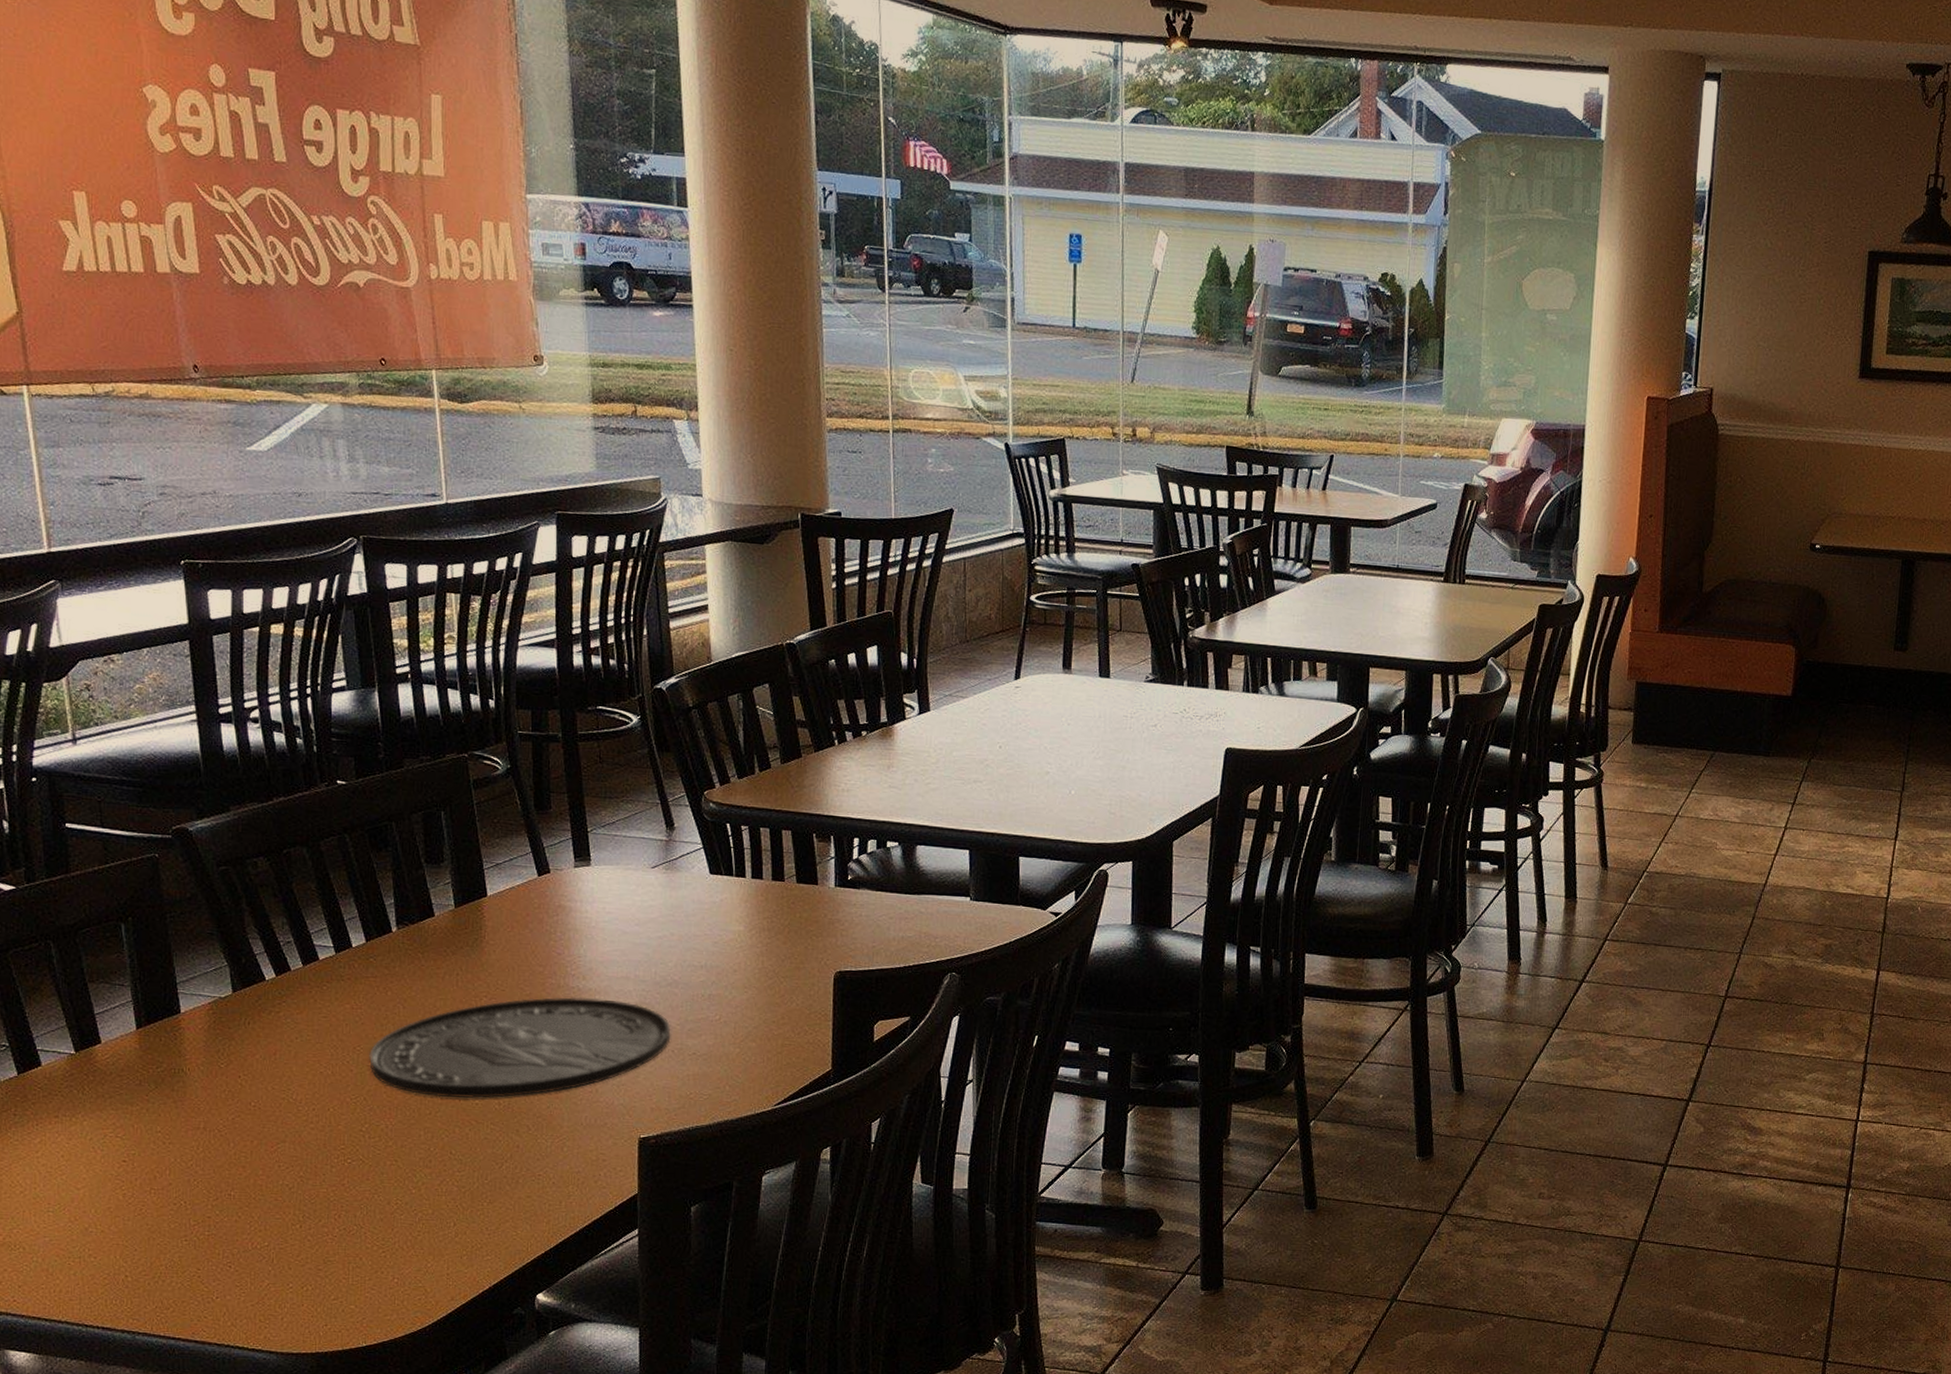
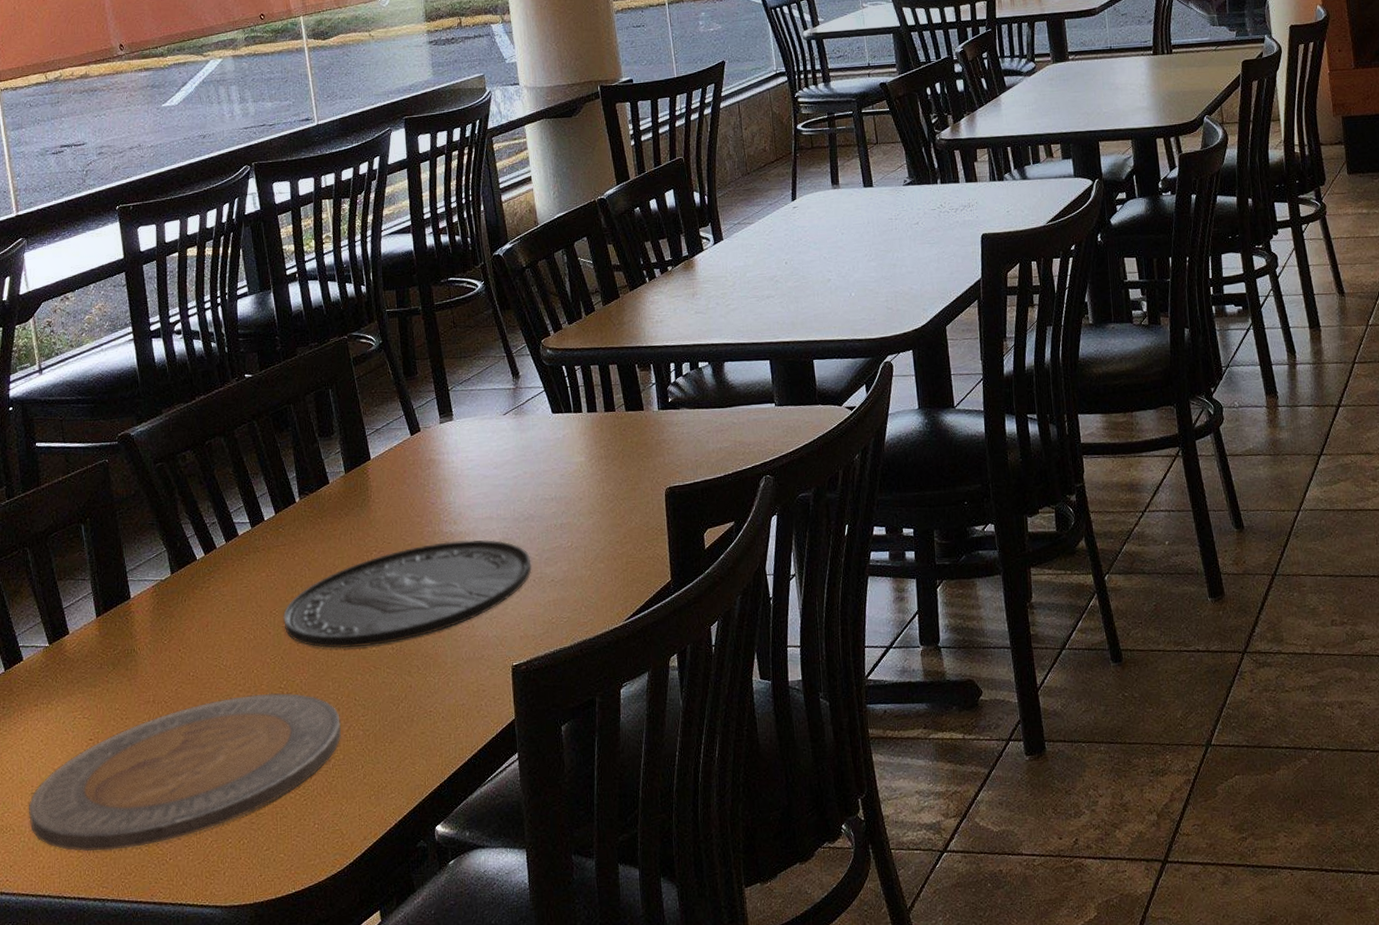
plate: none [43,1134,433,1282] -> present [28,693,342,851]

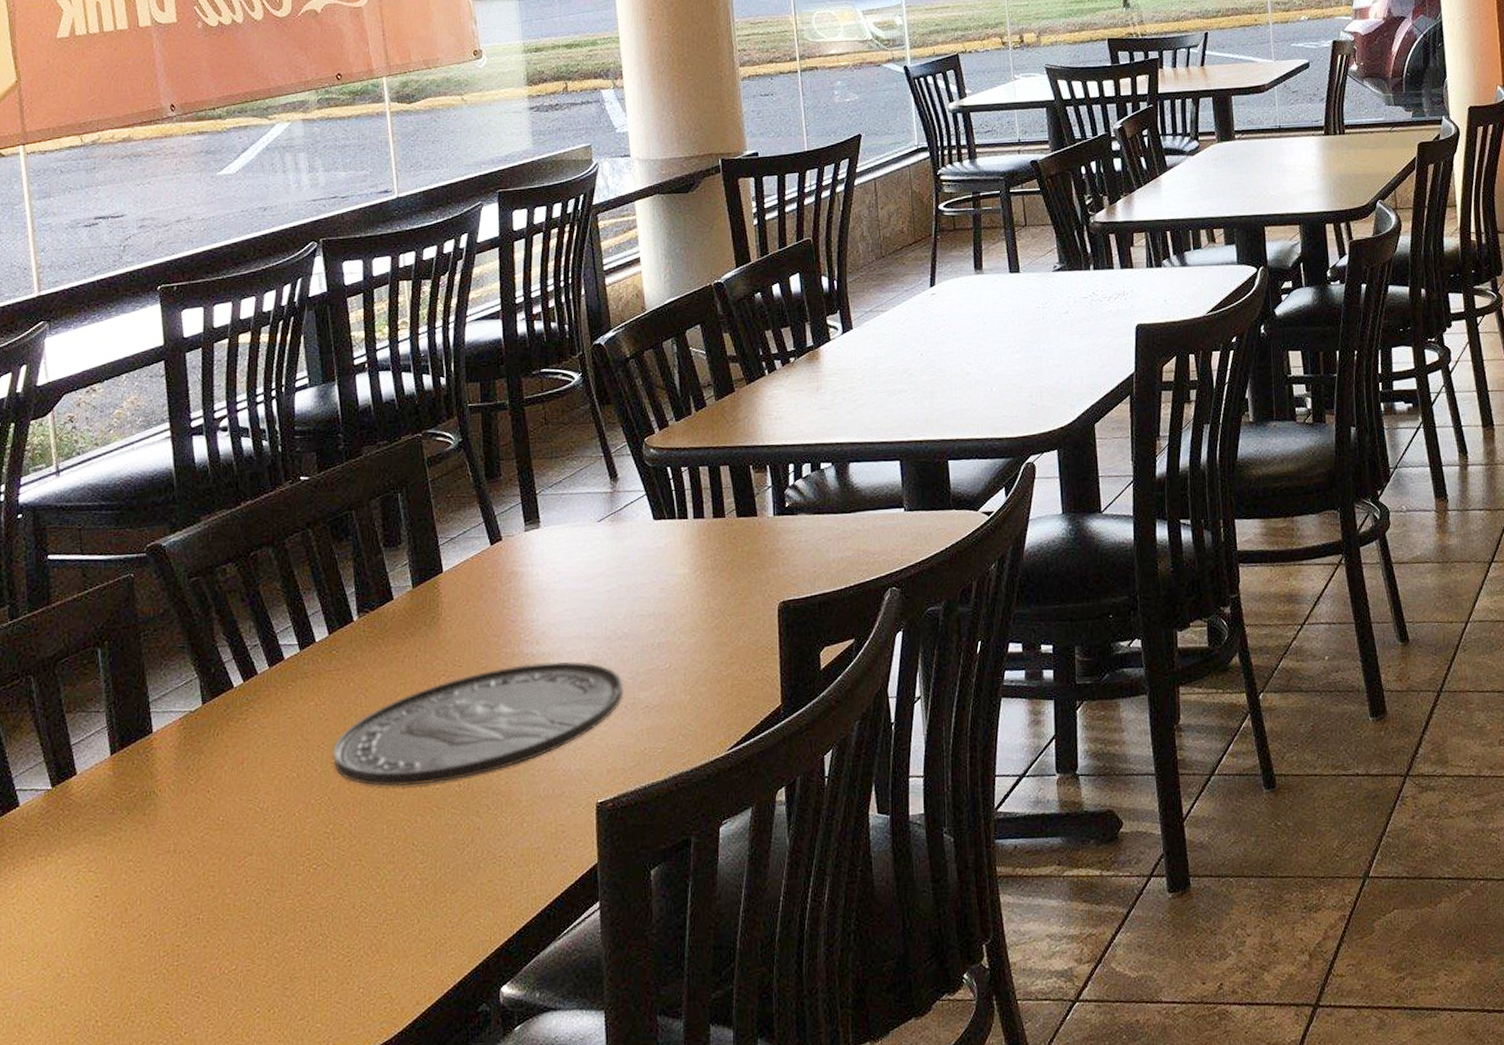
plate: present [28,693,342,851] -> none [16,838,396,1026]

